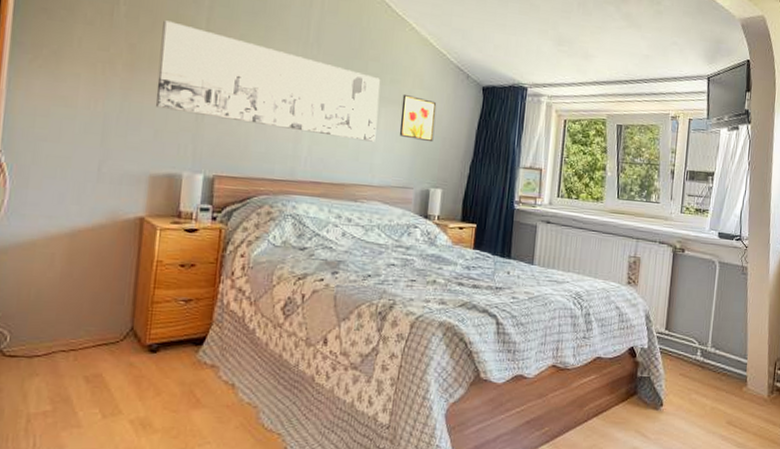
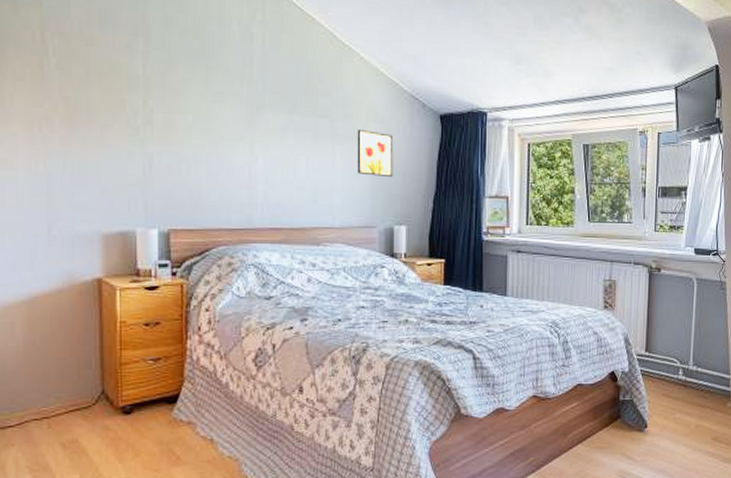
wall art: present [155,20,381,142] -> none [97,69,333,182]

